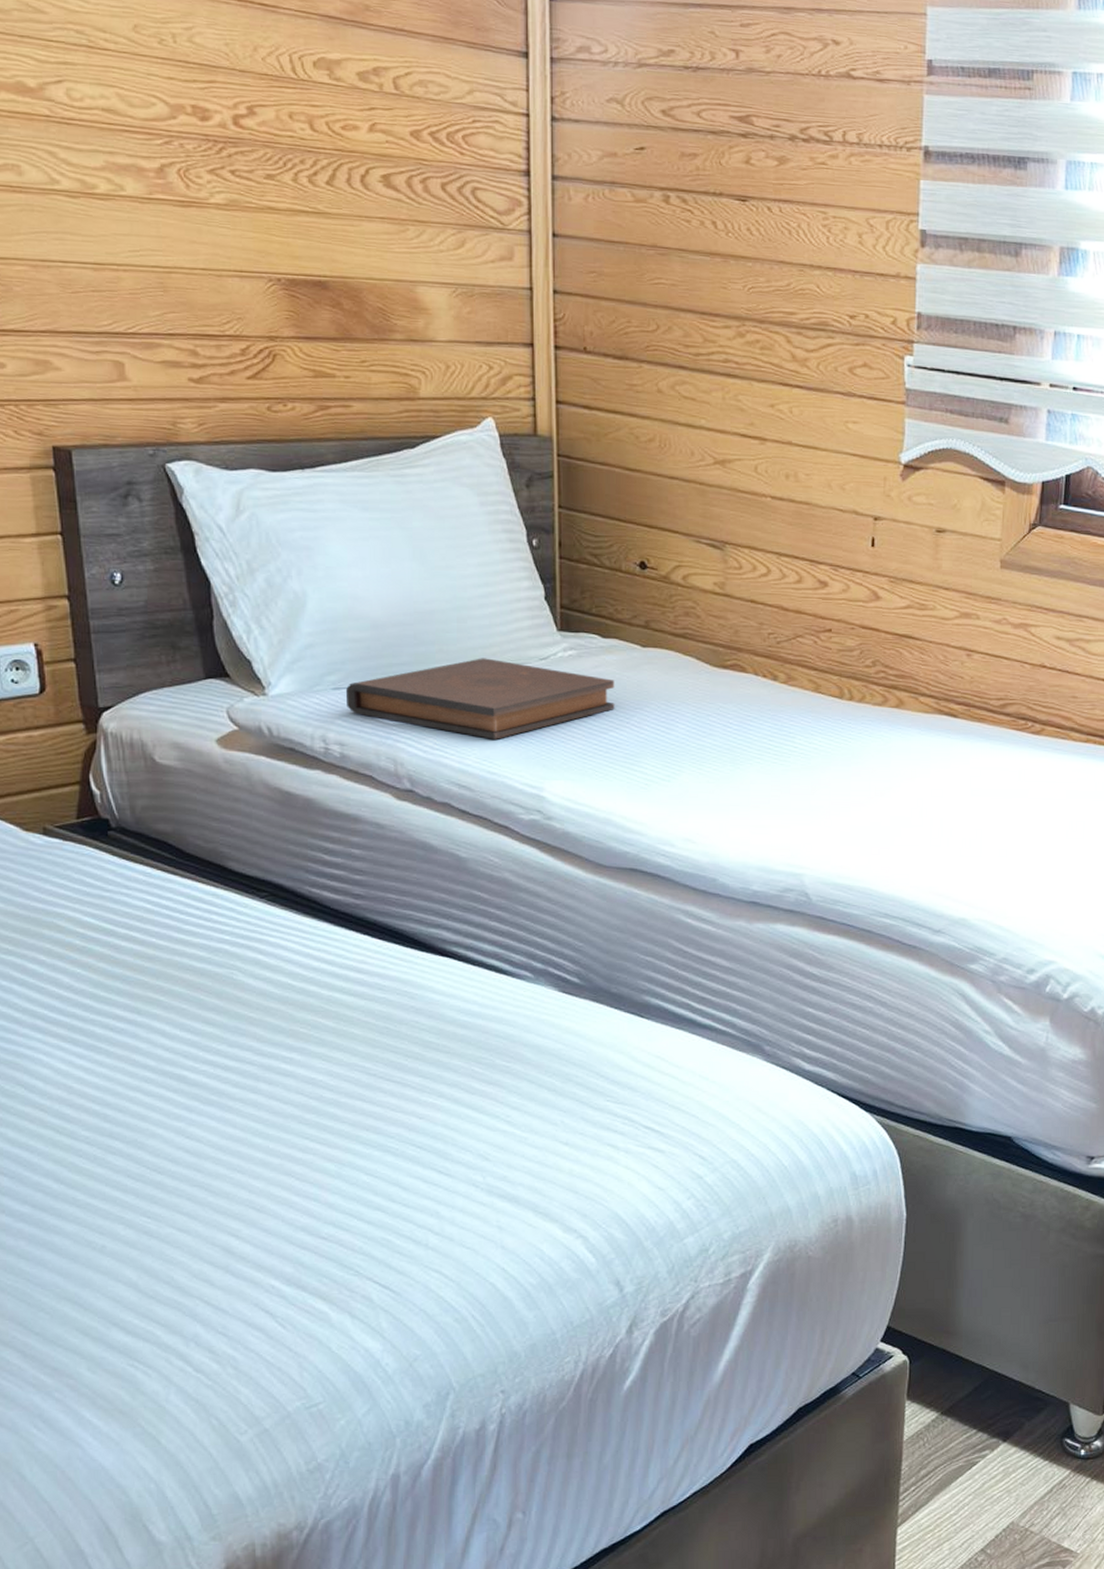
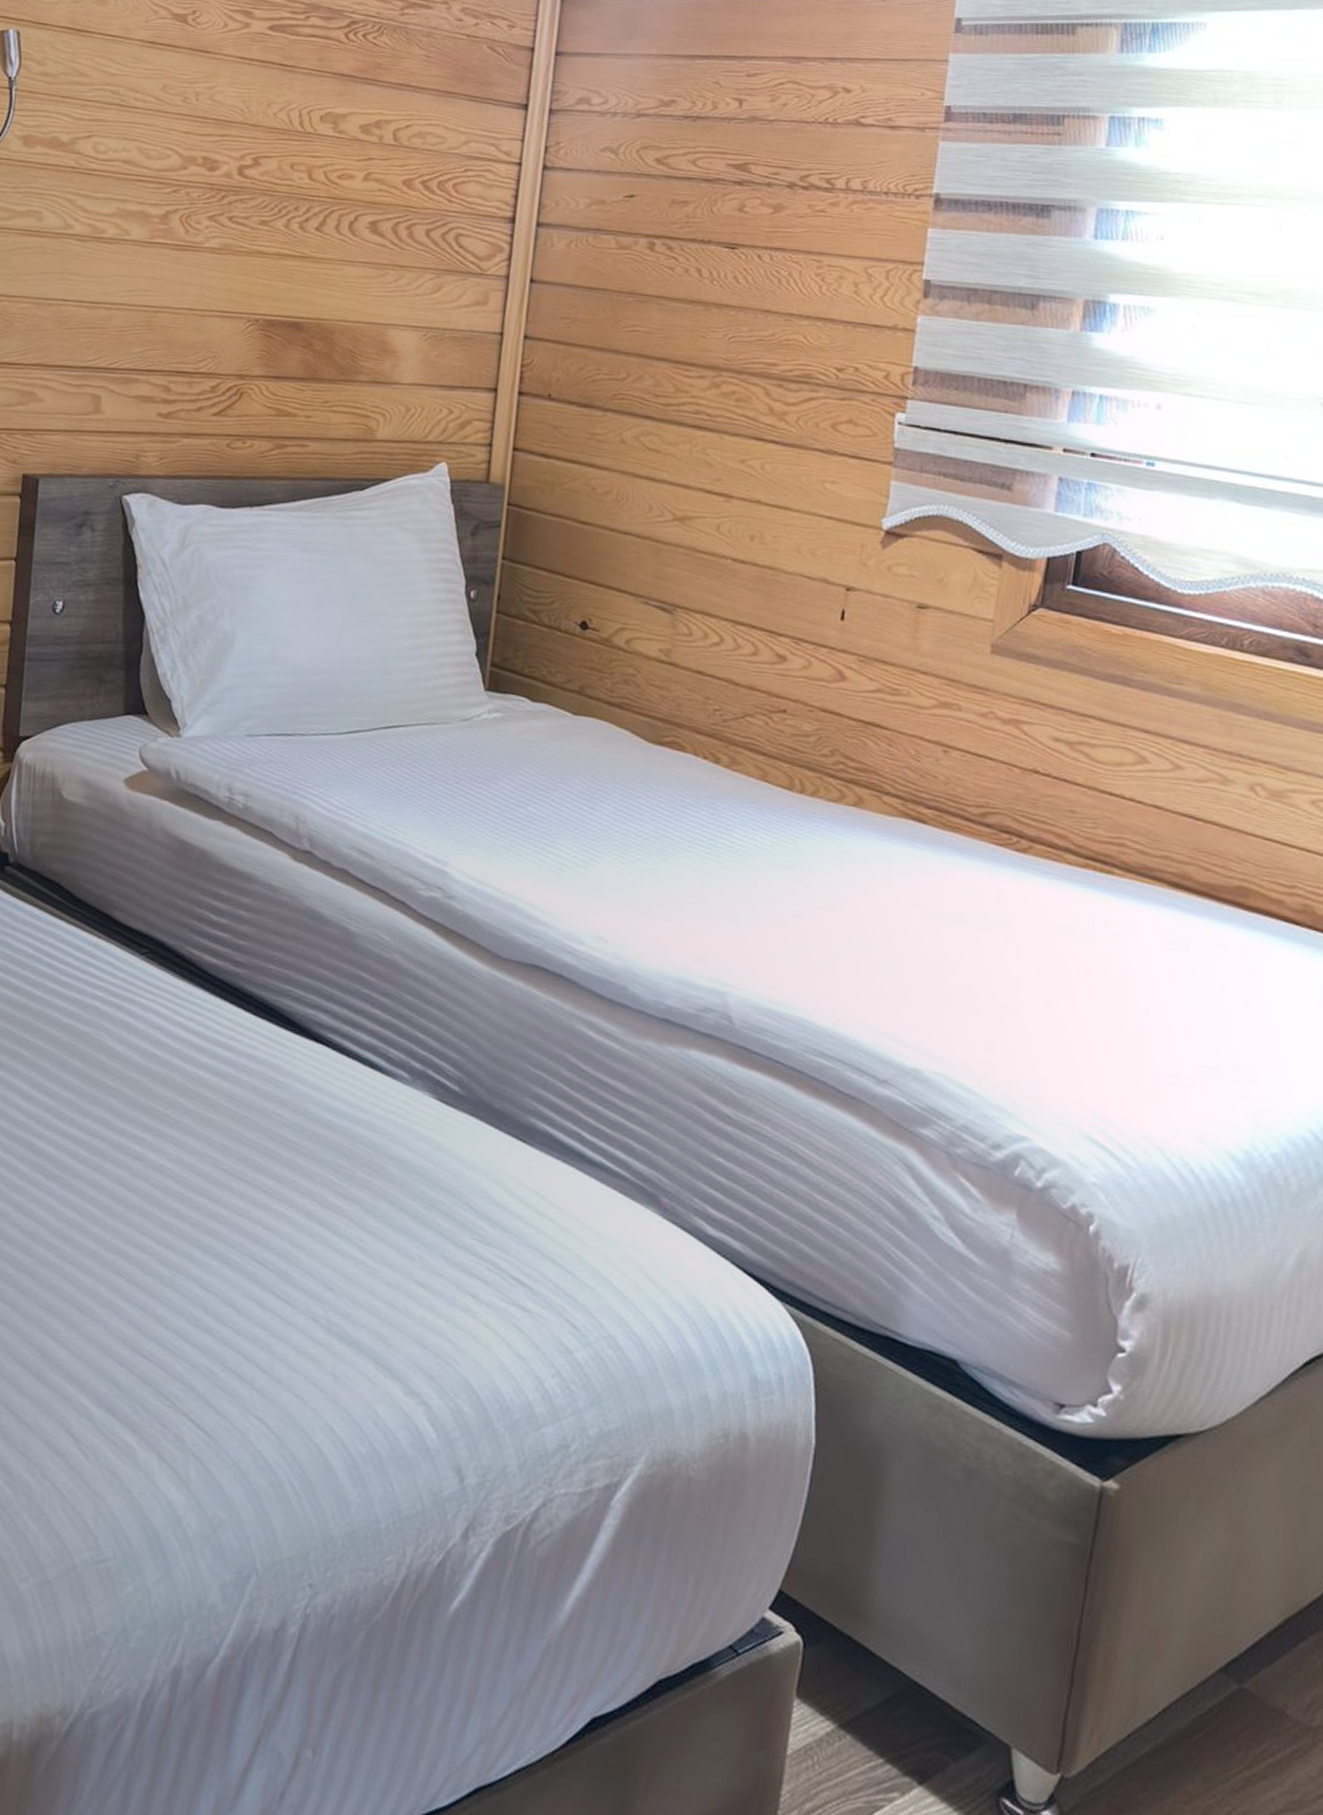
book: present [345,658,615,739] -> none [257,713,539,804]

